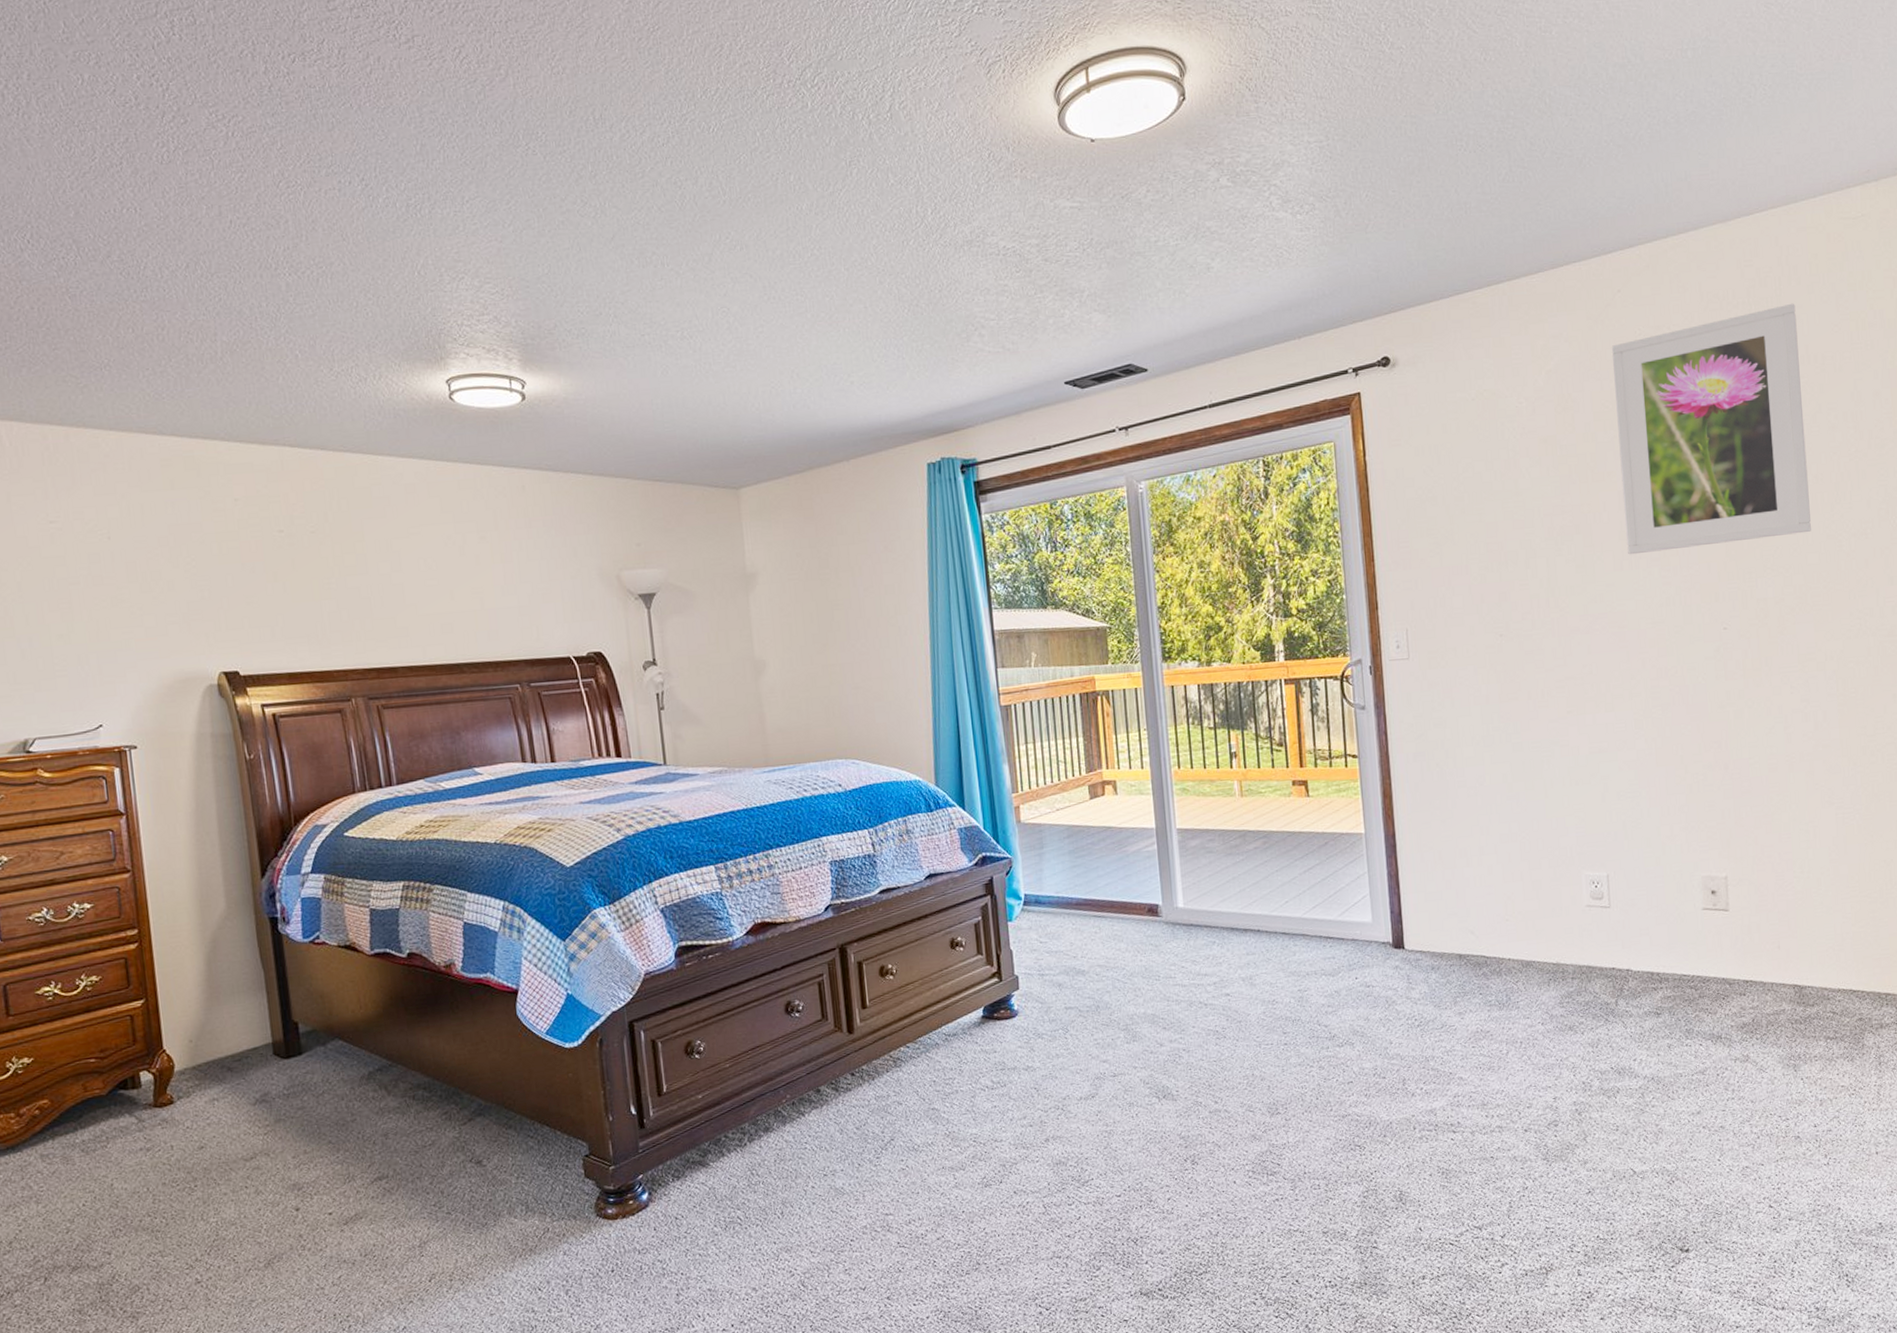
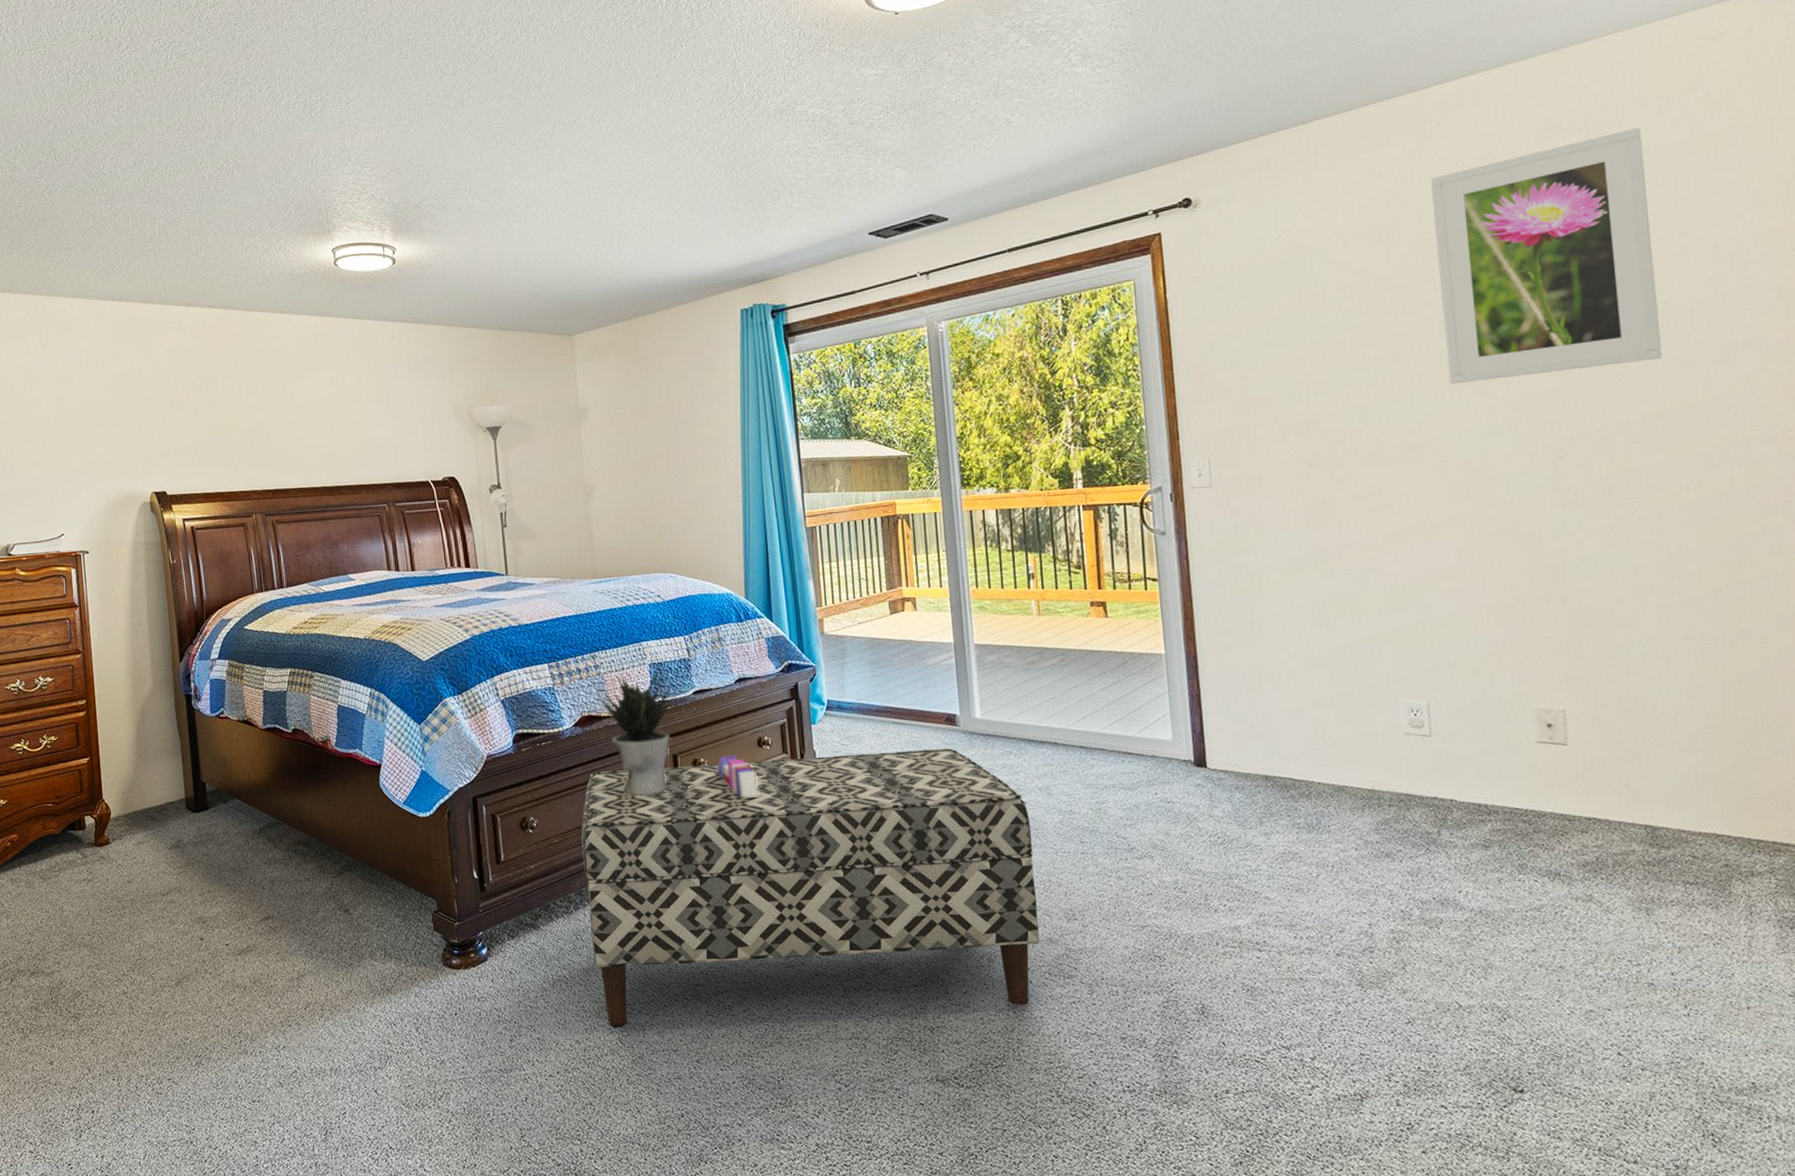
bench: none [755,941,1243,1269] -> present [581,748,1040,1027]
potted plant: none [770,869,861,1010] -> present [596,671,676,796]
books: none [906,959,952,1006] -> present [717,755,759,798]

